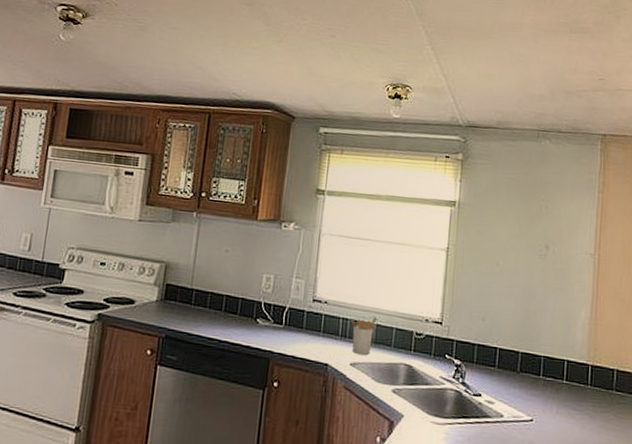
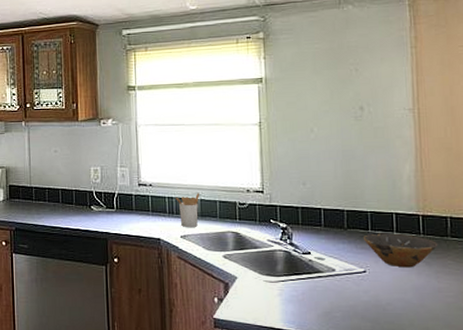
bowl: none [534,380,603,420] -> present [364,233,438,268]

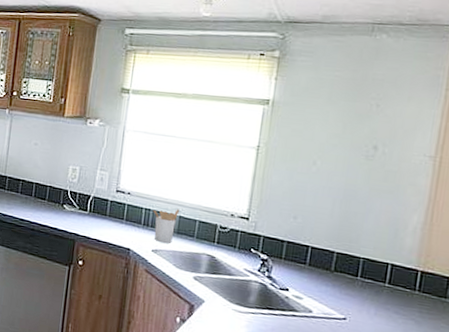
bowl: present [364,233,438,268] -> none [350,281,434,324]

